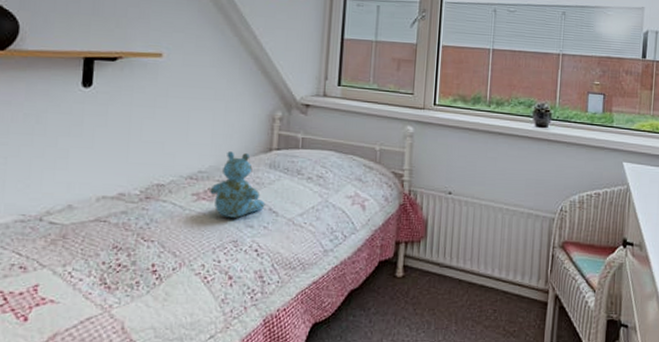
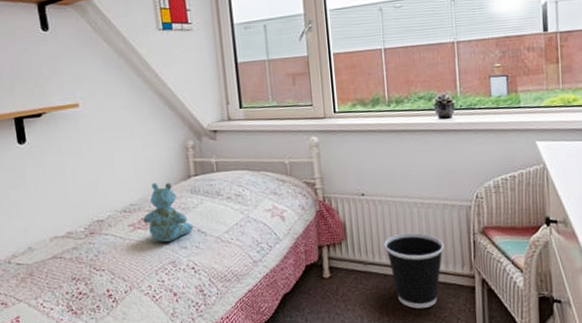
wastebasket: none [463,238,523,320] -> present [384,232,444,309]

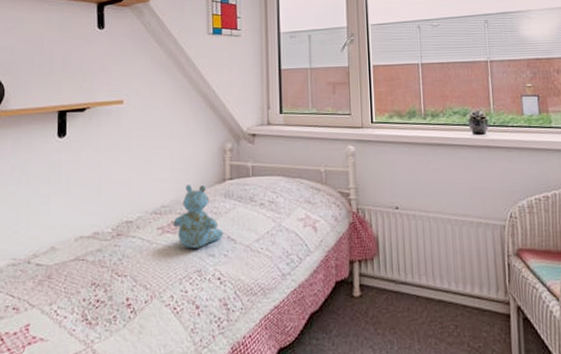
wastebasket: present [384,232,444,309] -> none [417,251,478,336]

